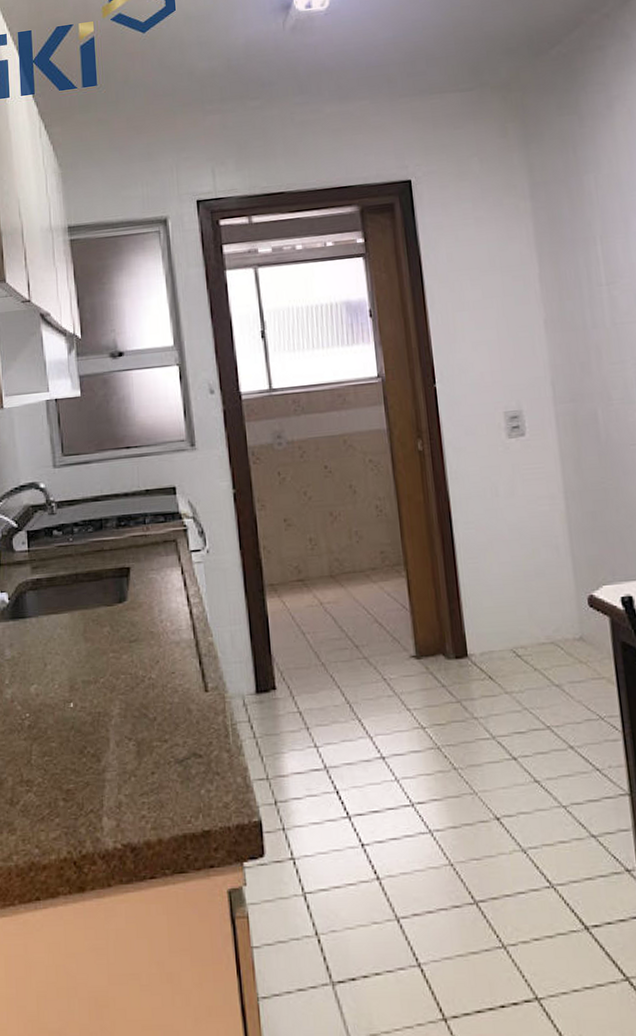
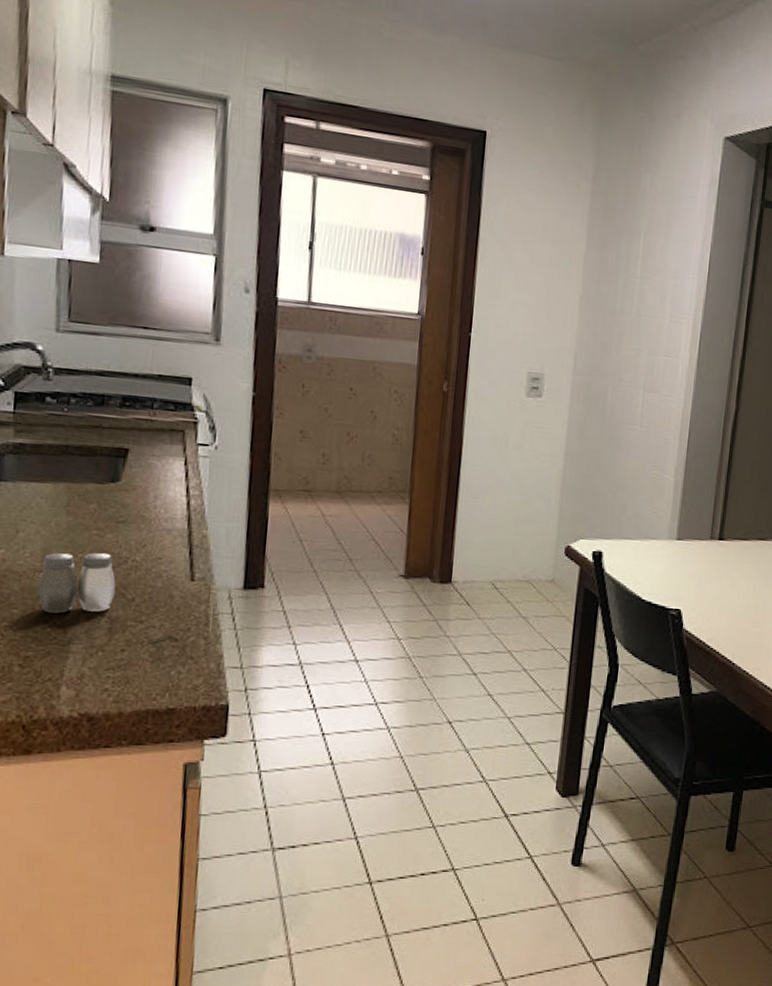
salt and pepper shaker: none [69,674,138,743] -> present [38,552,116,613]

